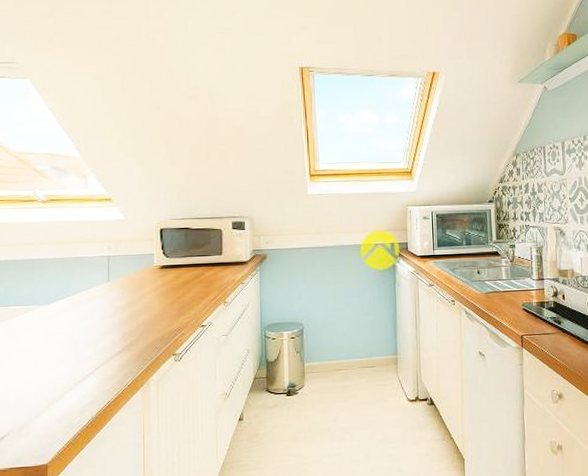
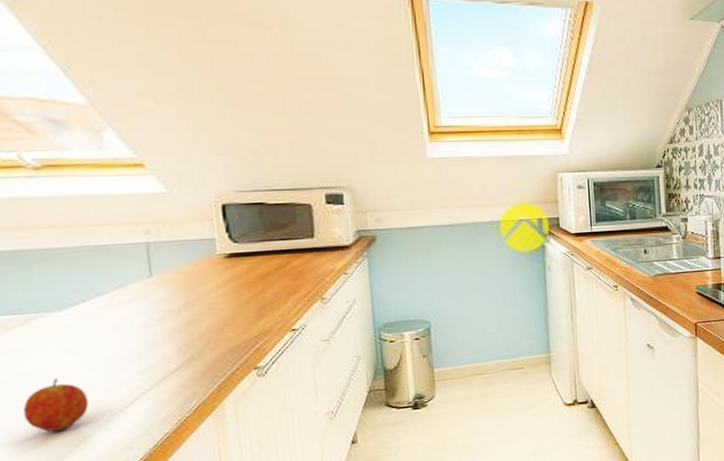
fruit: none [17,354,60,395] -> present [22,378,90,432]

